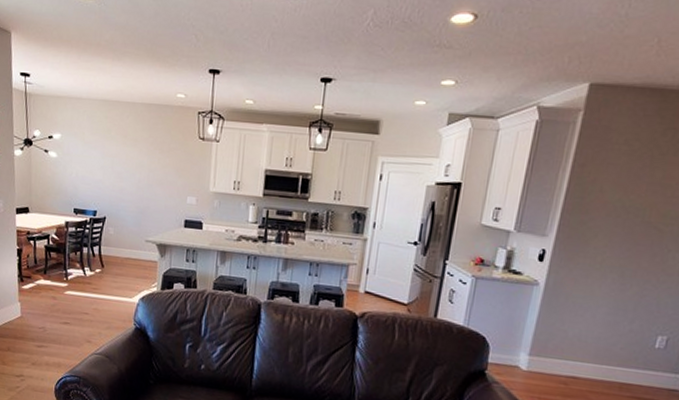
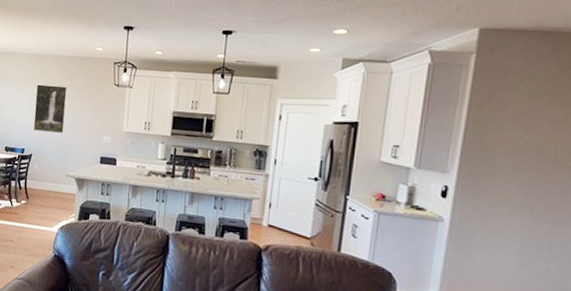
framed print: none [106,136,144,193] -> present [33,84,67,133]

